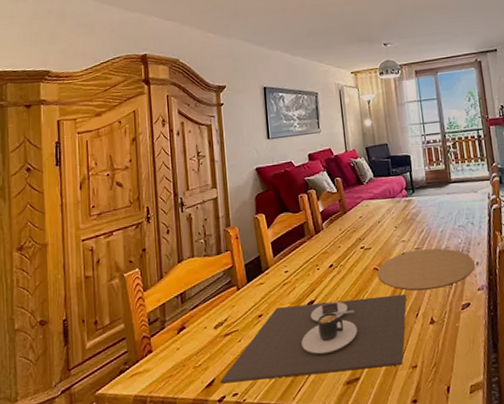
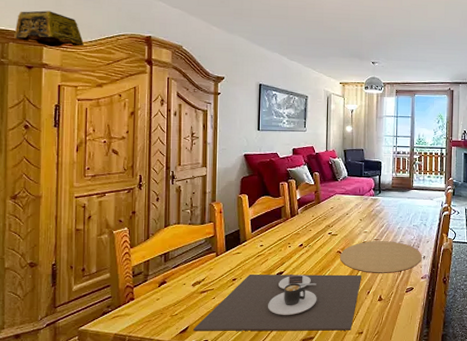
decorative box: none [11,44,81,82] -> present [14,10,85,48]

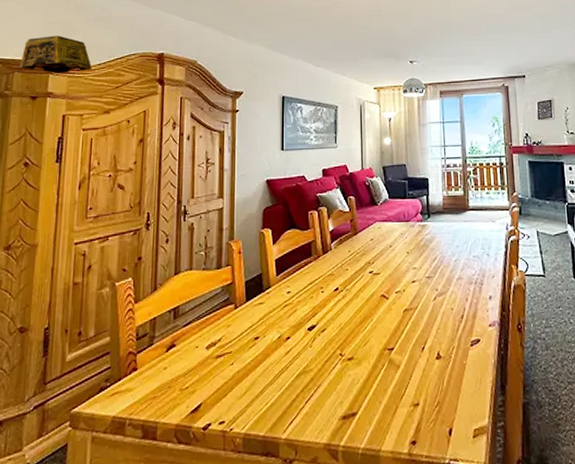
place setting: present [193,274,361,331] -> none [207,325,413,410]
placemat: present [340,241,422,273] -> none [385,278,488,322]

